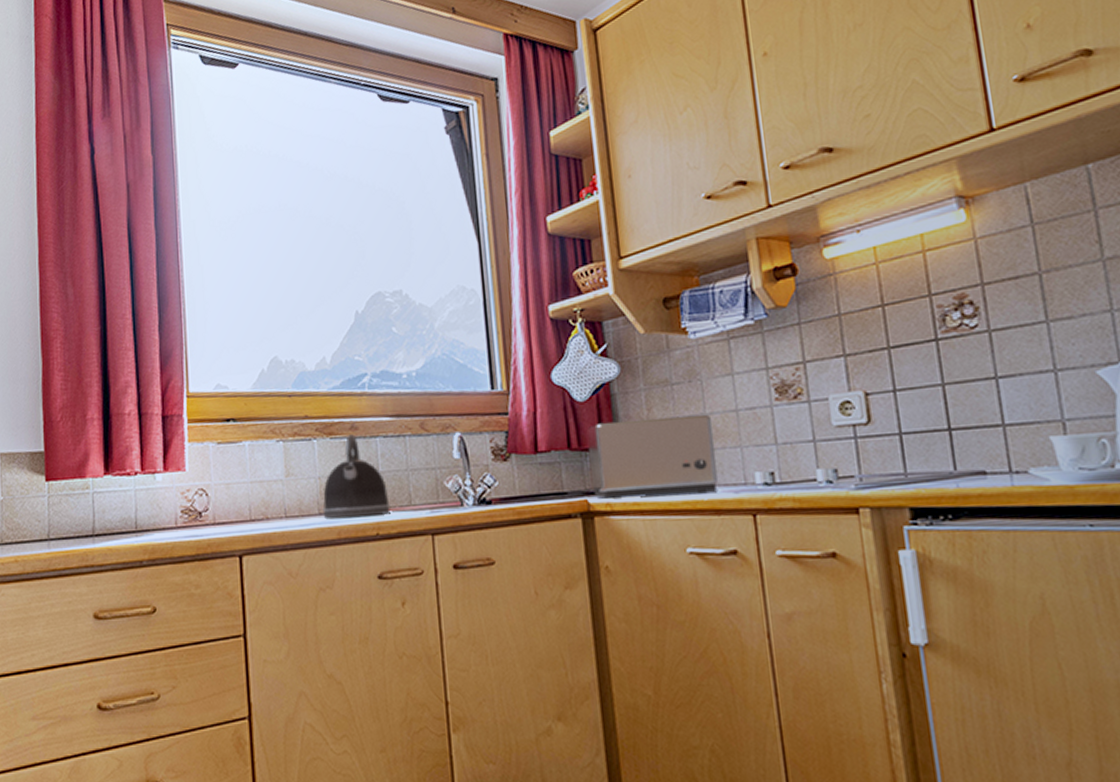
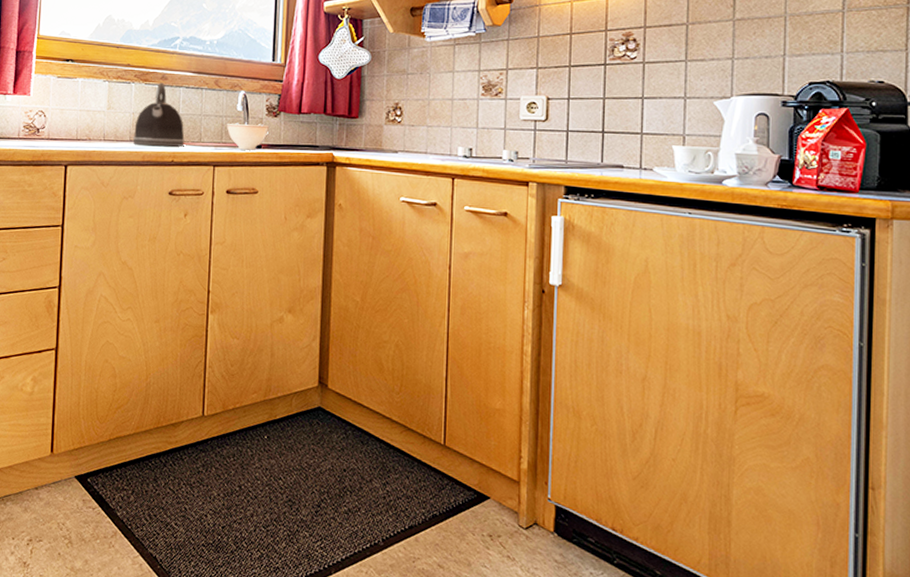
bowl: none [441,473,499,509] -> present [226,124,270,150]
toaster: present [586,414,719,500] -> none [337,96,433,159]

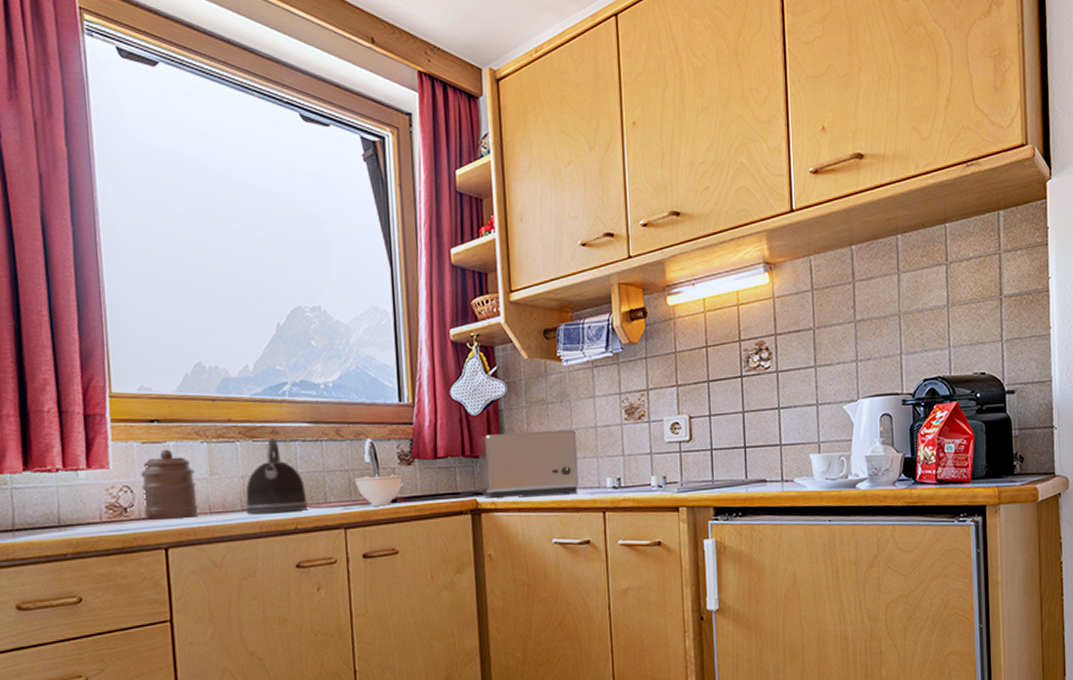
jar: none [52,84,96,142] -> present [141,449,198,520]
toaster: none [337,96,433,159] -> present [477,429,579,499]

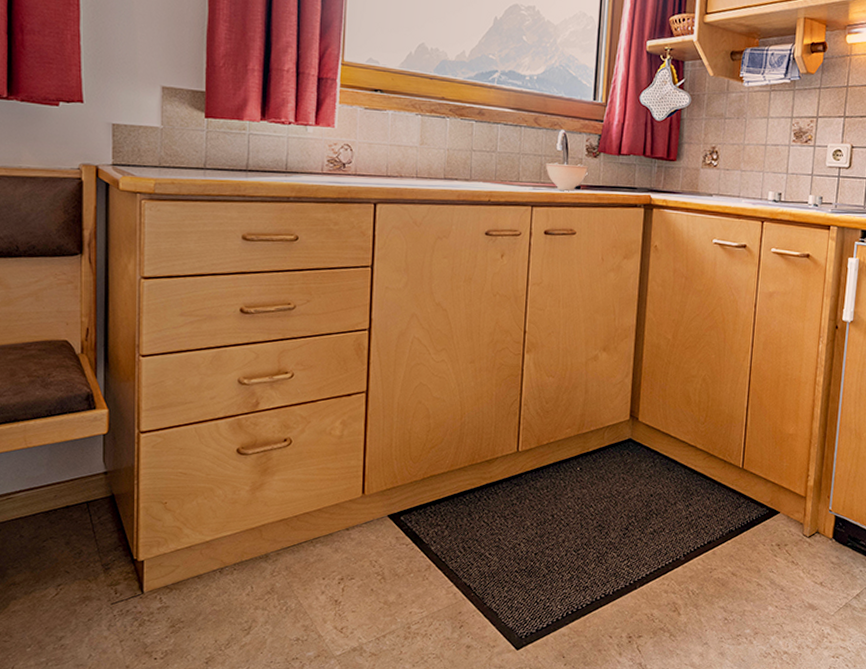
jar: present [141,449,198,520] -> none [359,116,408,179]
kettle: present [245,438,308,514] -> none [447,118,502,186]
toaster: present [477,429,579,499] -> none [655,139,748,202]

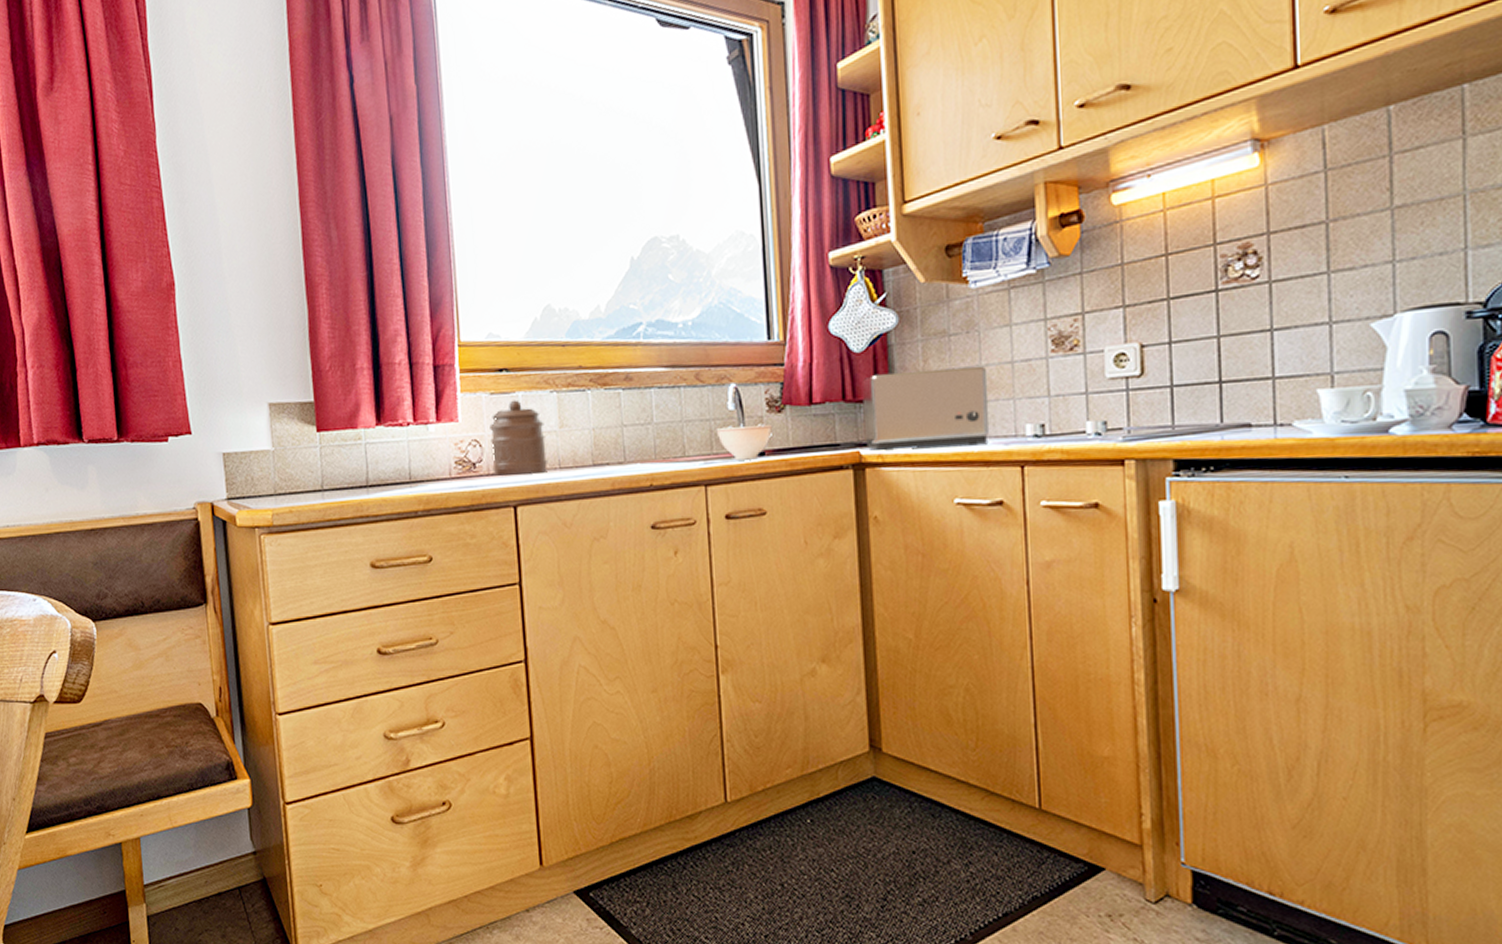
jar: none [359,116,408,179] -> present [490,400,547,476]
toaster: none [655,139,748,202] -> present [861,366,990,451]

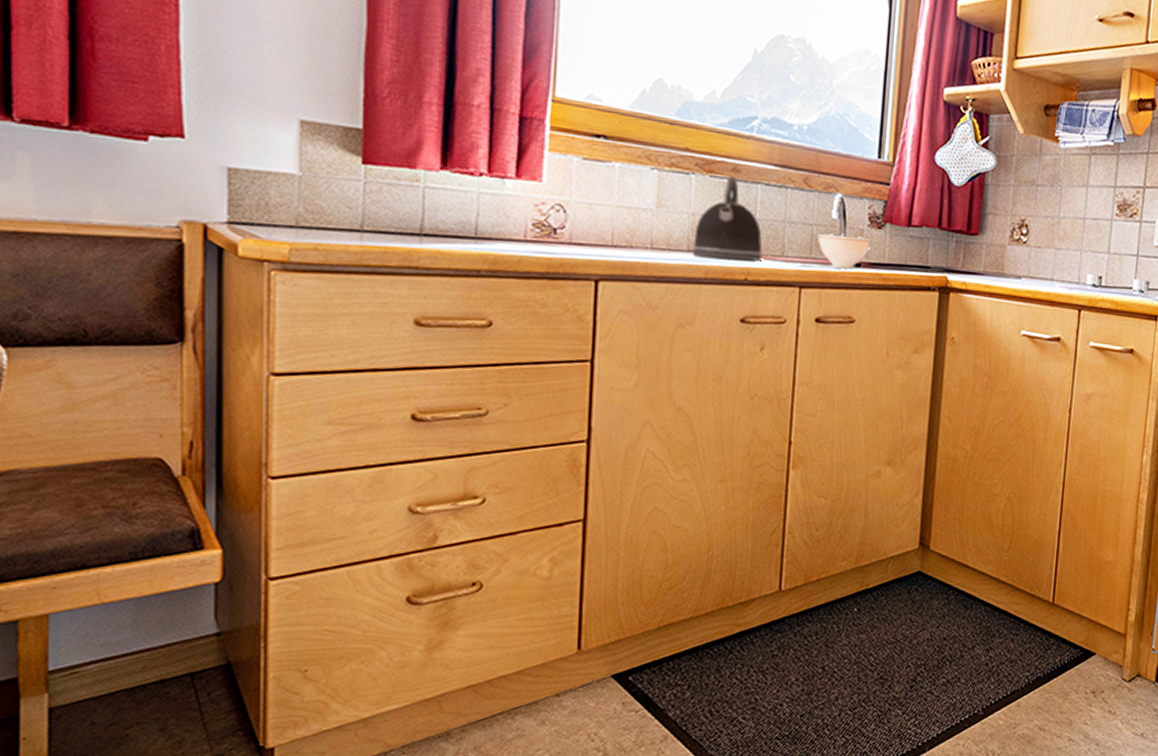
jar: present [490,400,547,476] -> none [576,170,640,250]
kettle: none [596,385,664,469] -> present [692,176,763,261]
toaster: present [861,366,990,451] -> none [952,208,1064,286]

